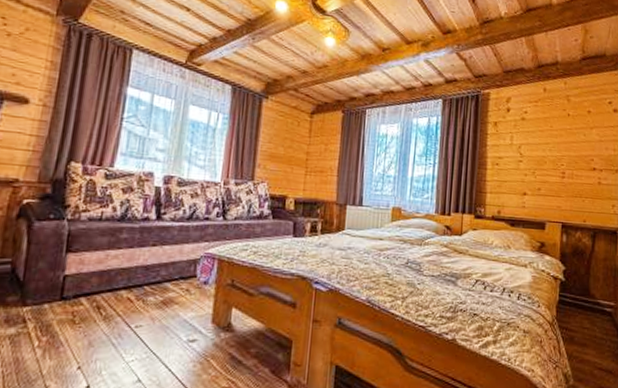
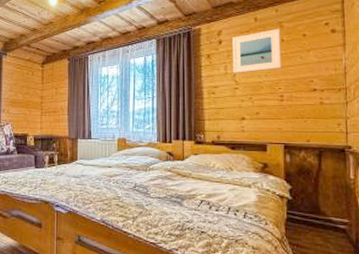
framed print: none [519,102,567,146] -> present [233,28,282,73]

